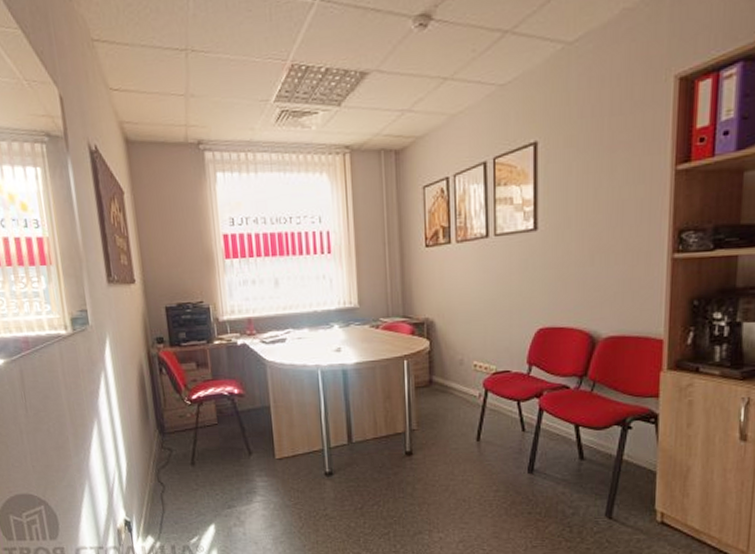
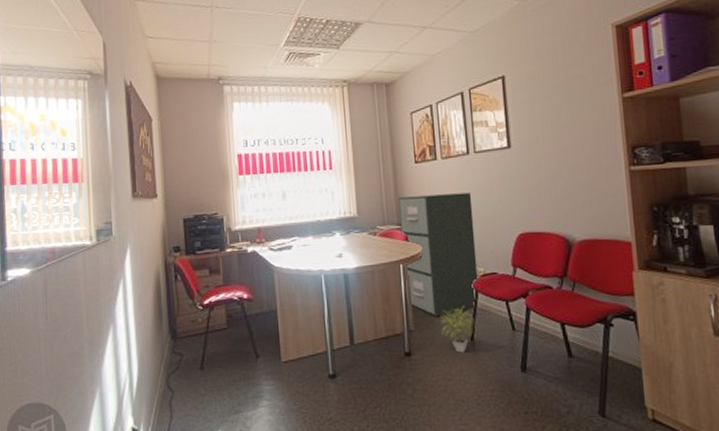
filing cabinet: none [405,281,489,416] -> present [398,192,478,317]
potted plant: none [444,404,483,453] -> present [439,305,476,353]

